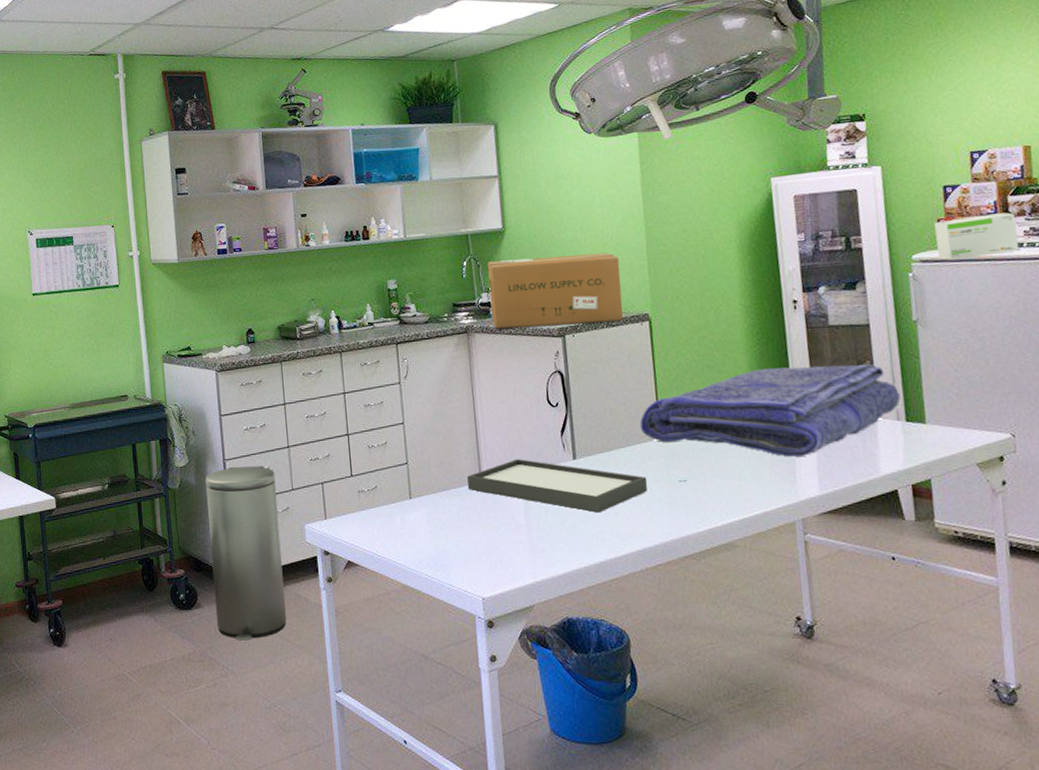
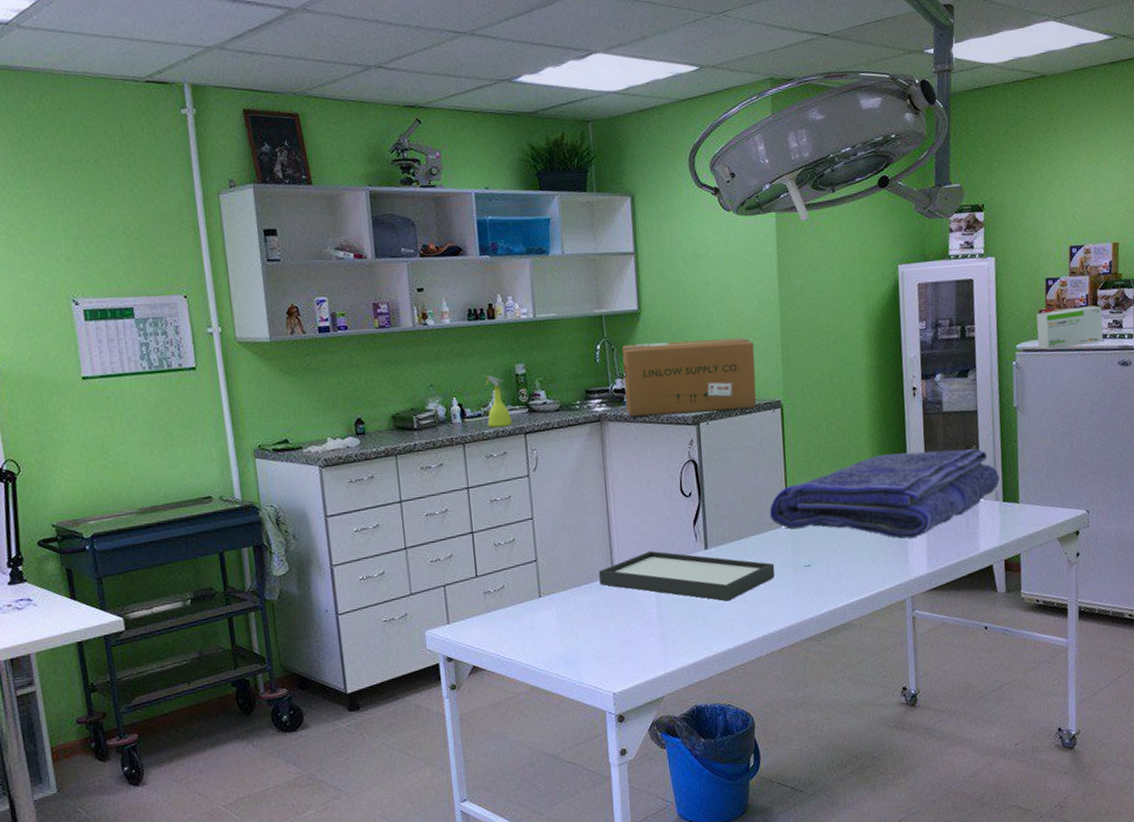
pedal bin: present [205,466,286,641] -> none [309,570,406,760]
spray bottle: none [359,290,384,339] -> present [484,375,512,429]

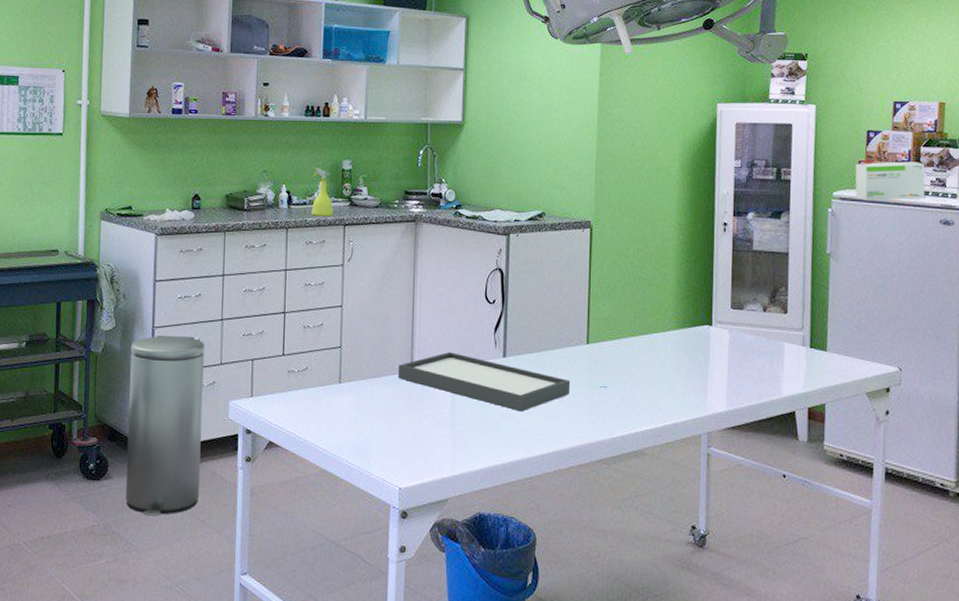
pedal bin: none [309,570,406,760] -> present [125,336,205,516]
box: present [622,337,757,417] -> none [442,153,569,226]
towel: present [769,448,1000,538] -> none [570,285,808,373]

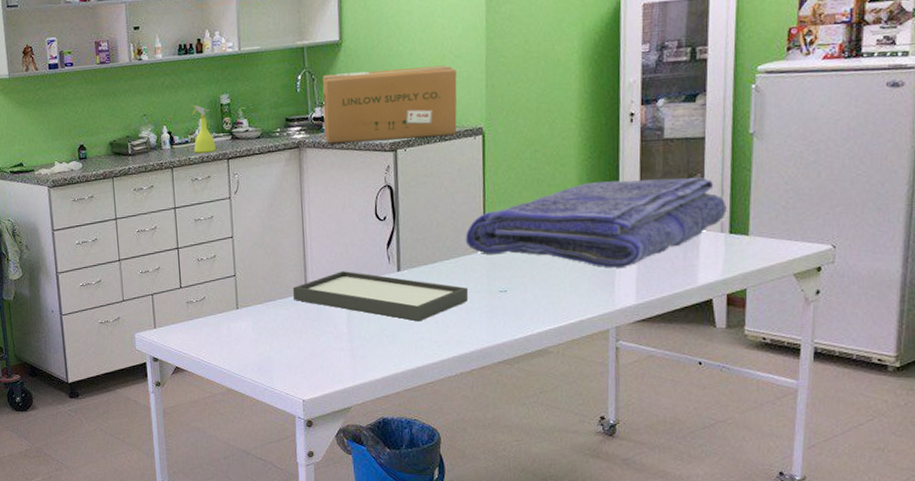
pedal bin: present [125,336,205,516] -> none [38,278,117,439]
box: none [442,153,569,226] -> present [322,65,457,144]
towel: none [570,285,808,373] -> present [465,177,727,268]
medicine box: present [855,161,925,201] -> none [785,20,870,71]

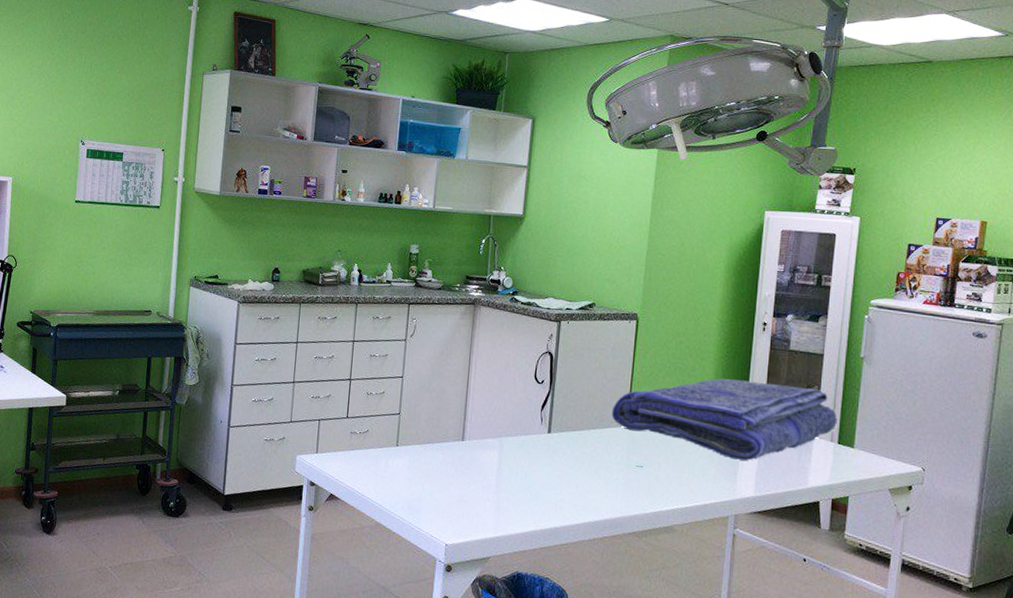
spray bottle: present [192,105,216,154] -> none [379,250,400,296]
tray: present [292,271,469,322] -> none [449,425,609,484]
box: present [322,65,457,144] -> none [499,243,621,317]

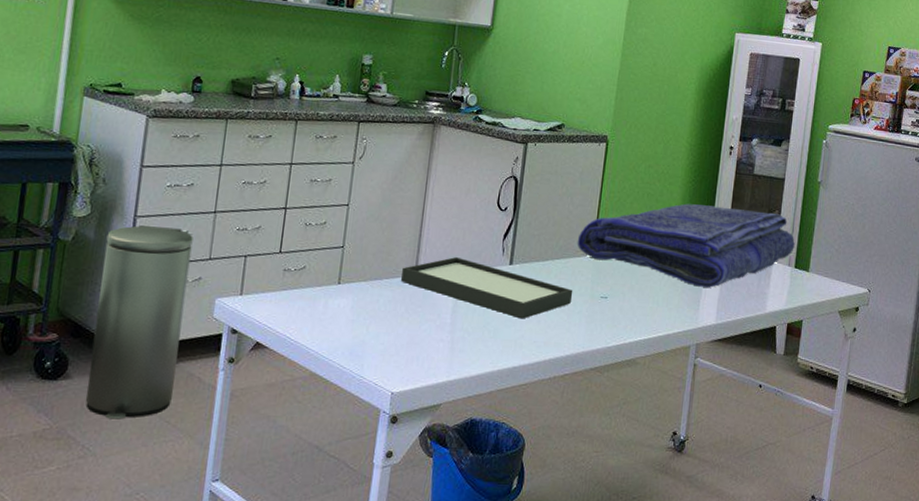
pedal bin: none [200,393,277,553] -> present [85,225,193,420]
tray: none [449,425,609,484] -> present [400,257,573,319]

